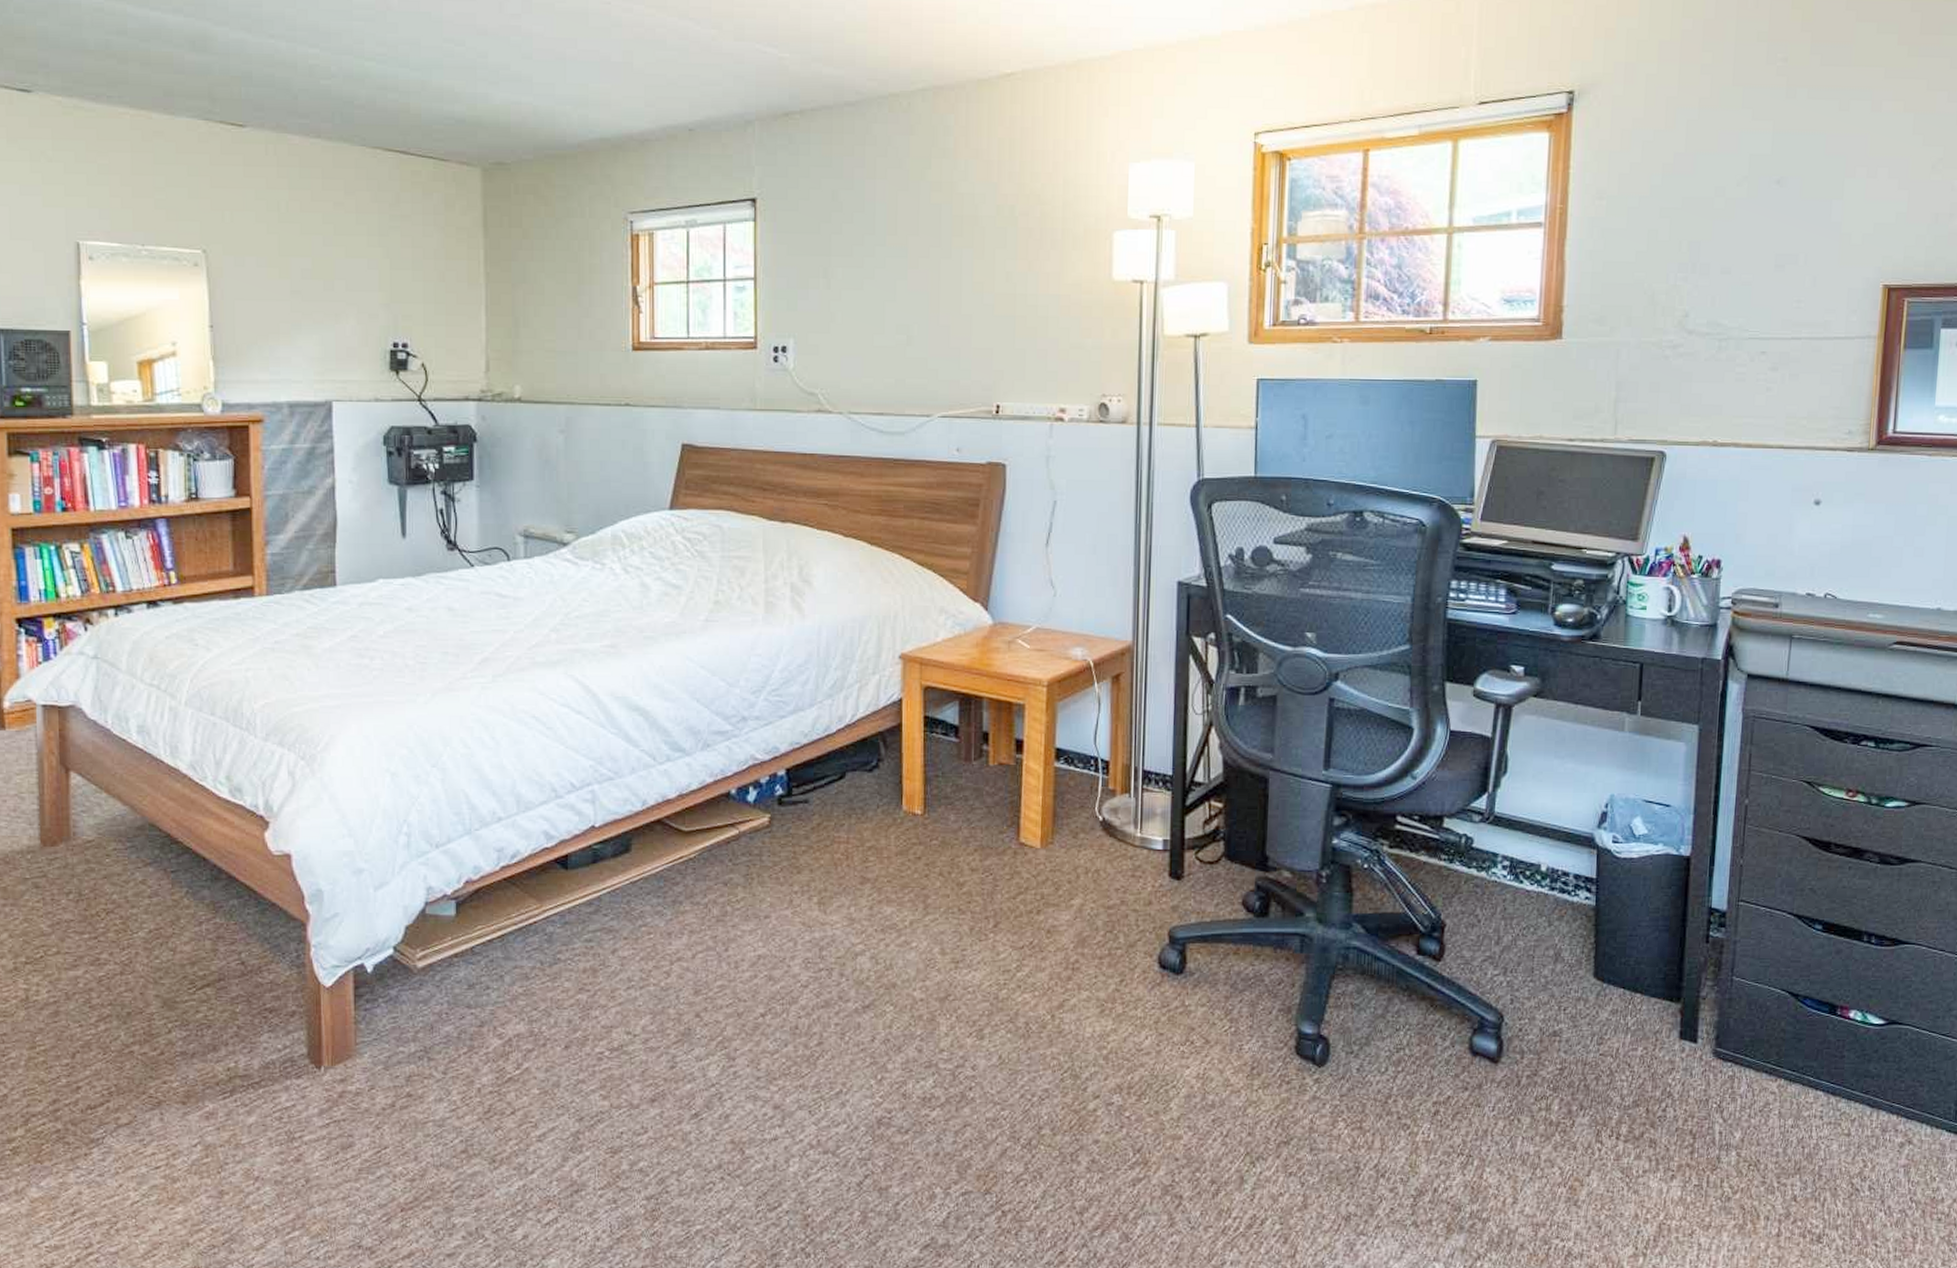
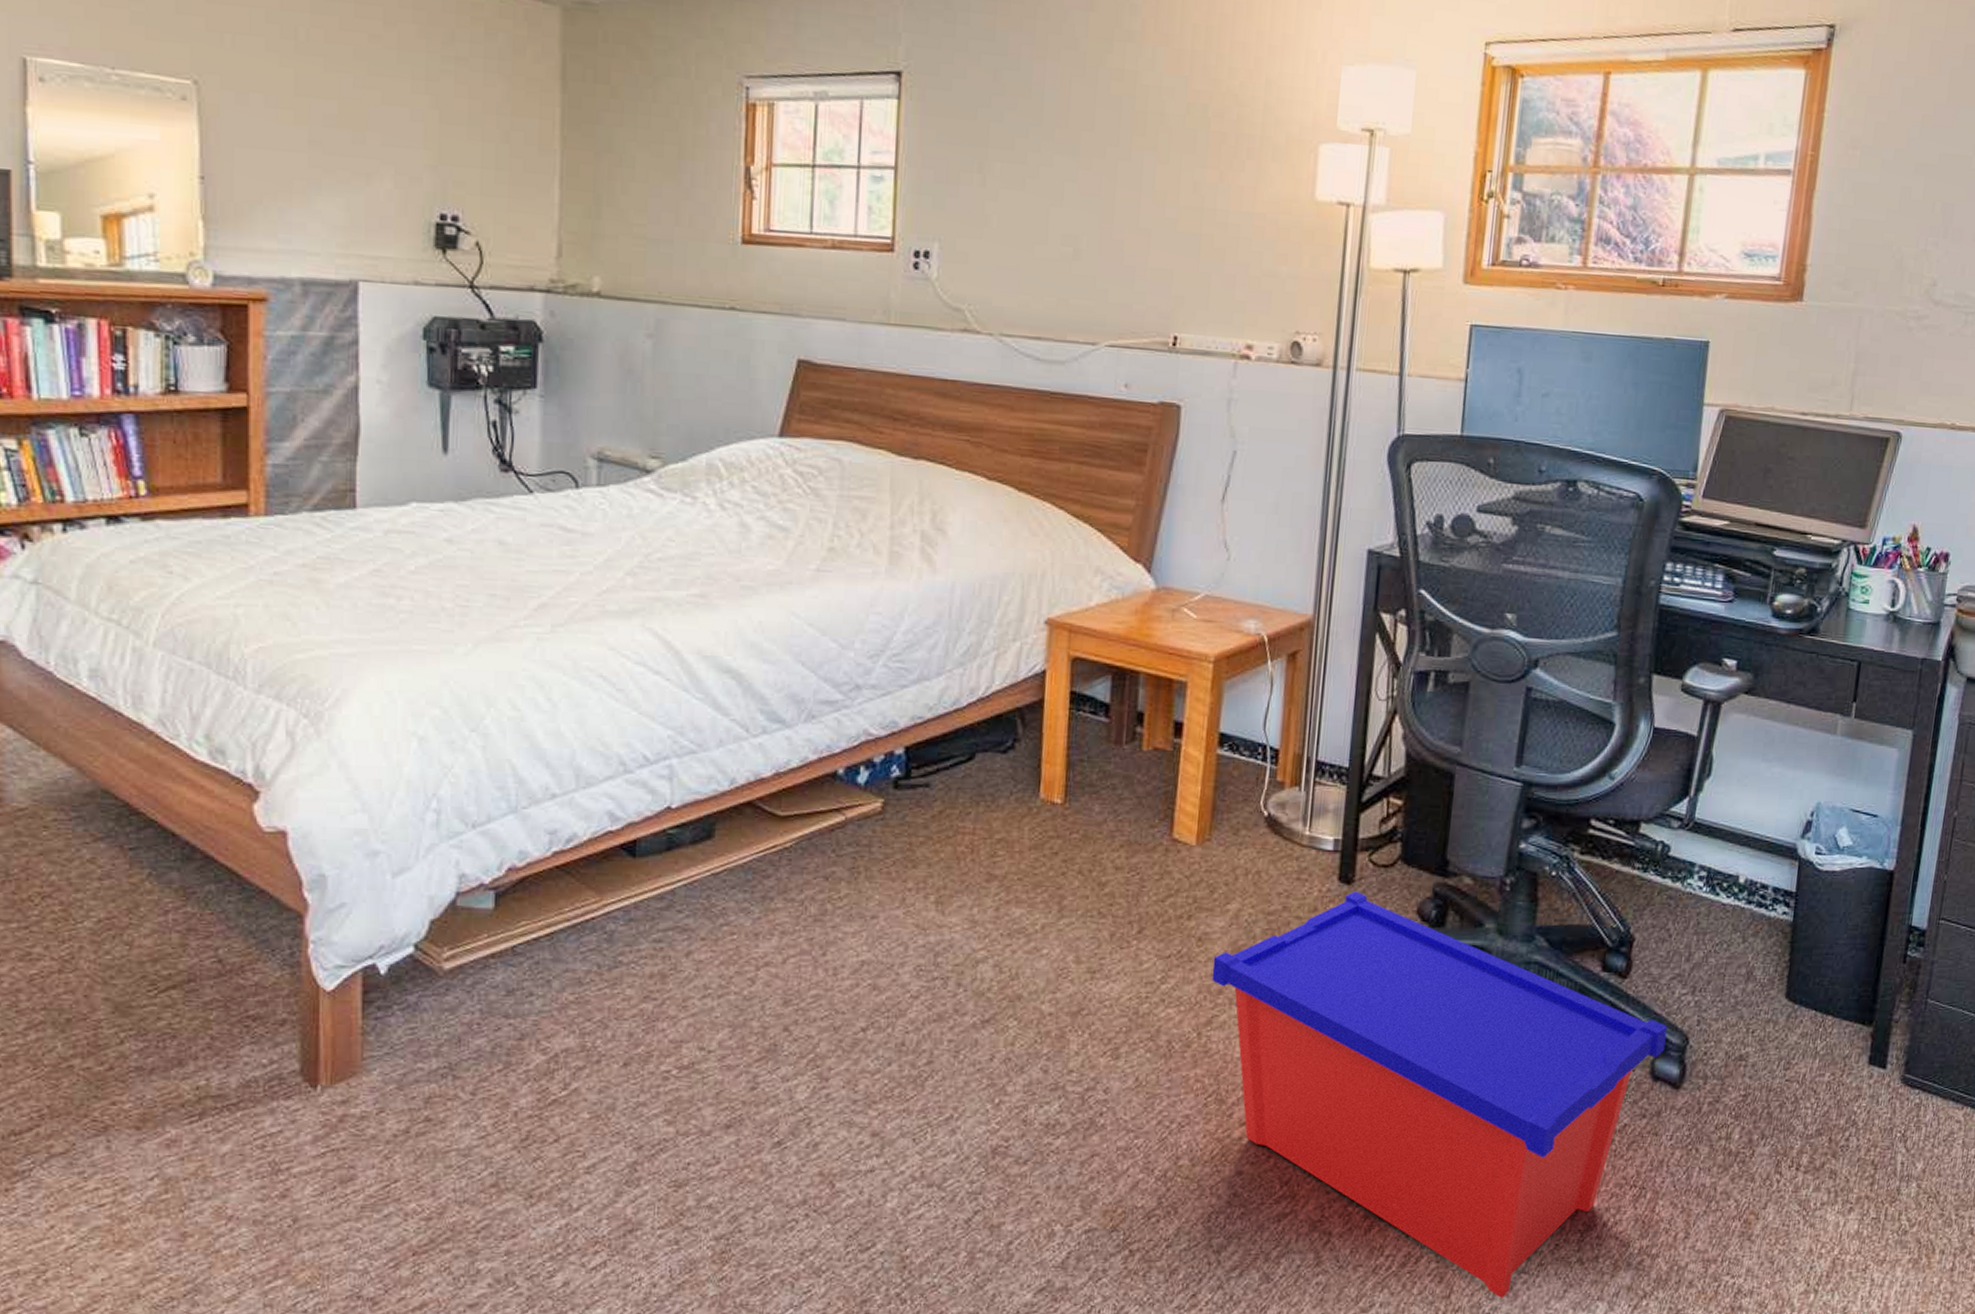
storage bin: none [1061,886,1482,1258] -> present [1211,891,1667,1298]

